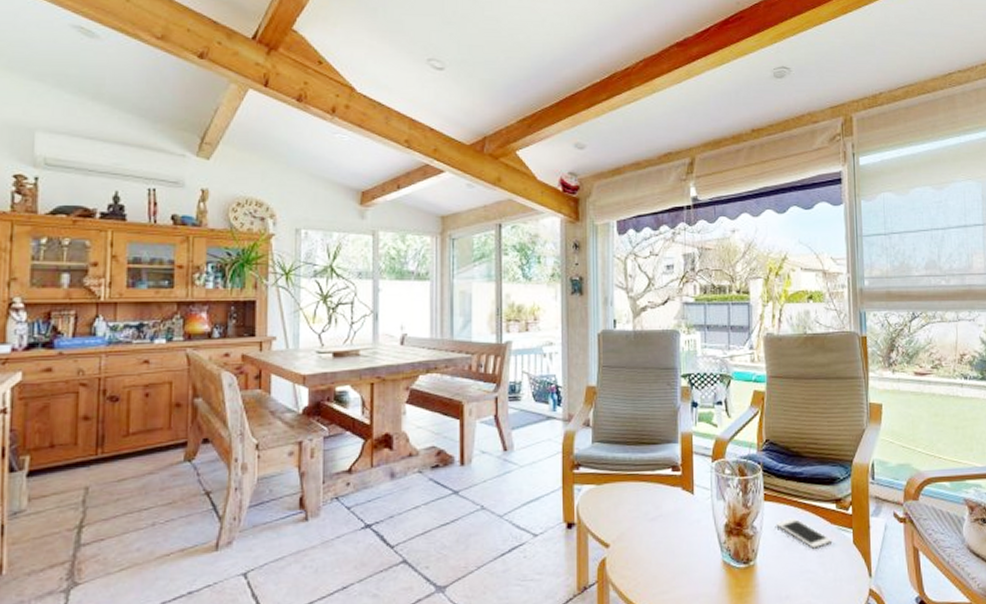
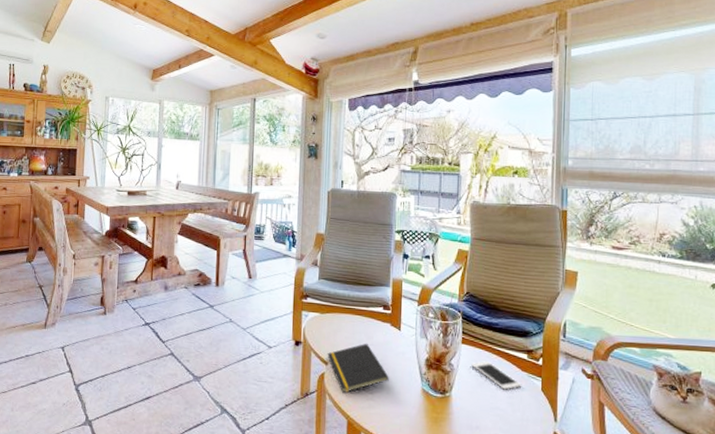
notepad: none [607,514,684,580] -> present [327,343,389,393]

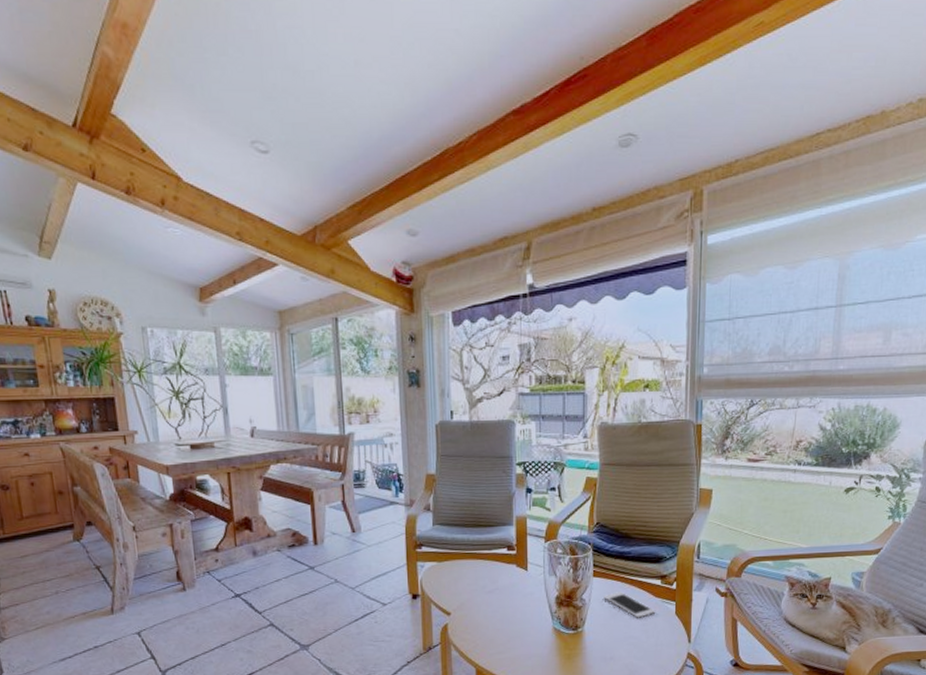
notepad: present [327,343,389,393] -> none [449,587,518,642]

